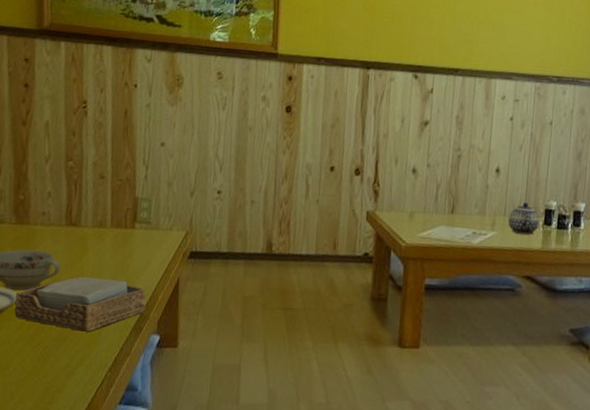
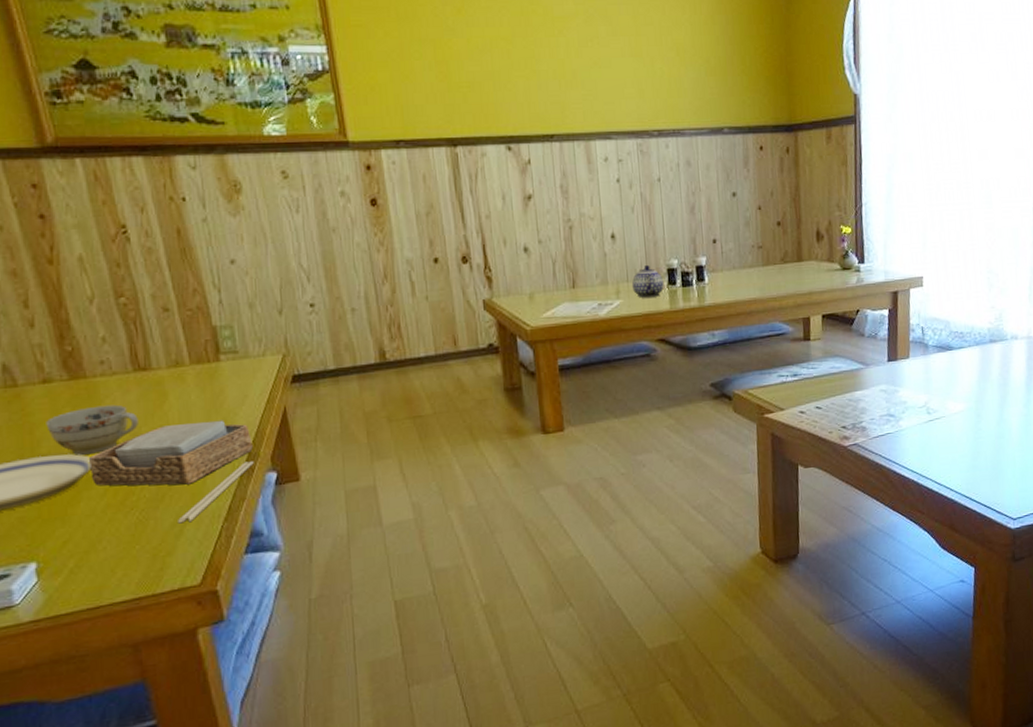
chopsticks: none [72,321,143,366] -> present [178,461,254,524]

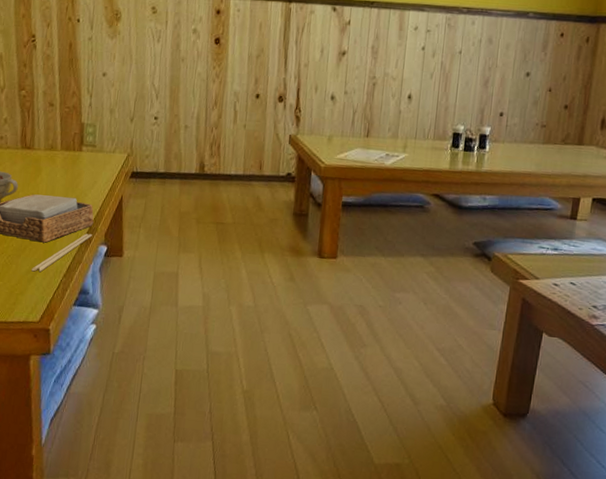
teapot: present [631,265,664,298] -> none [418,127,448,156]

